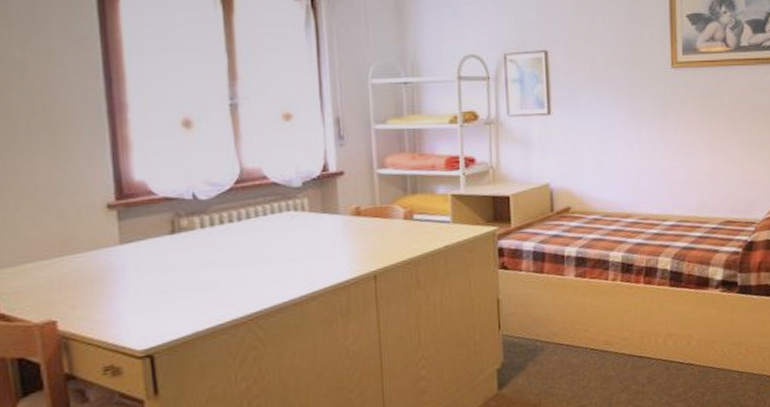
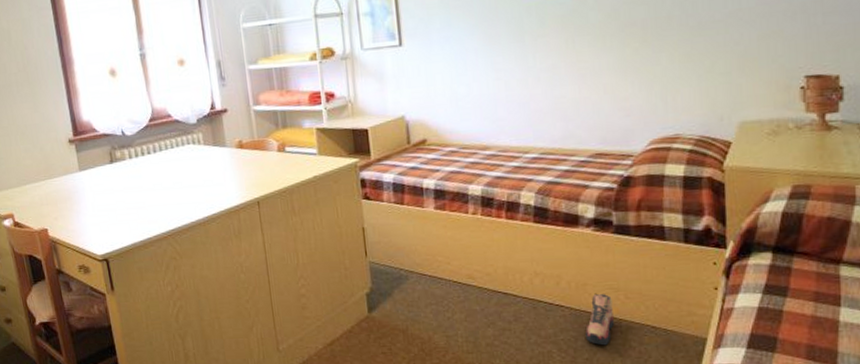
shoe: none [712,349,736,399] -> present [586,293,614,346]

